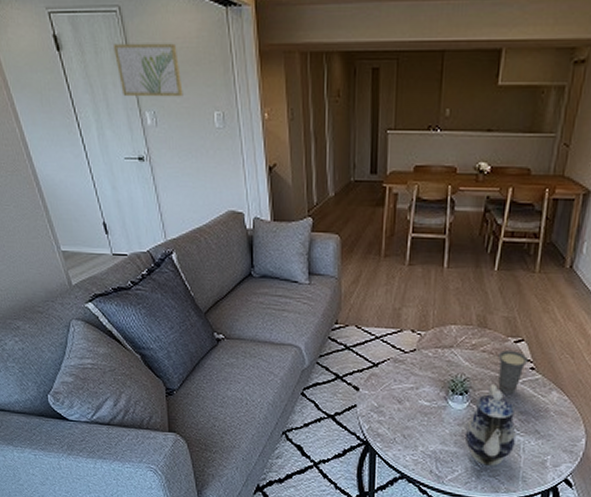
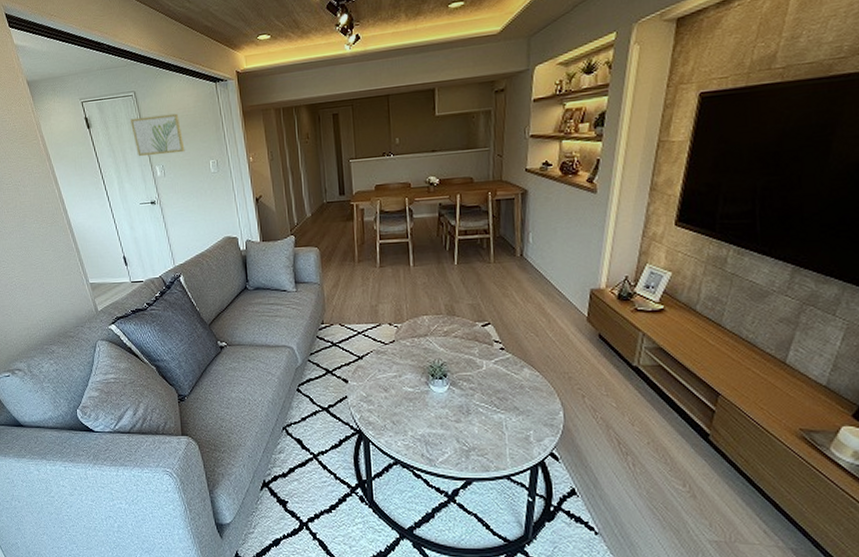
teapot: present [464,385,516,466] -> none [449,367,497,445]
cup: present [498,350,529,394] -> none [469,334,498,374]

